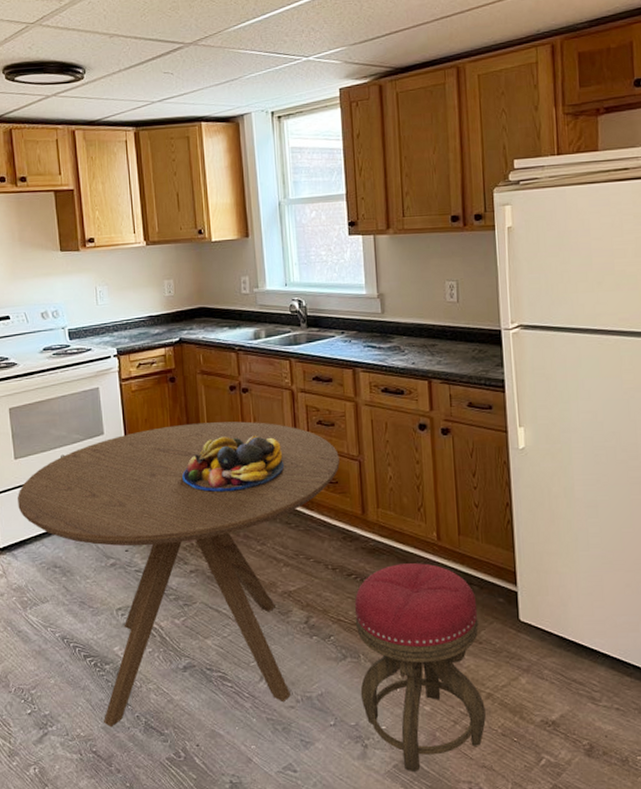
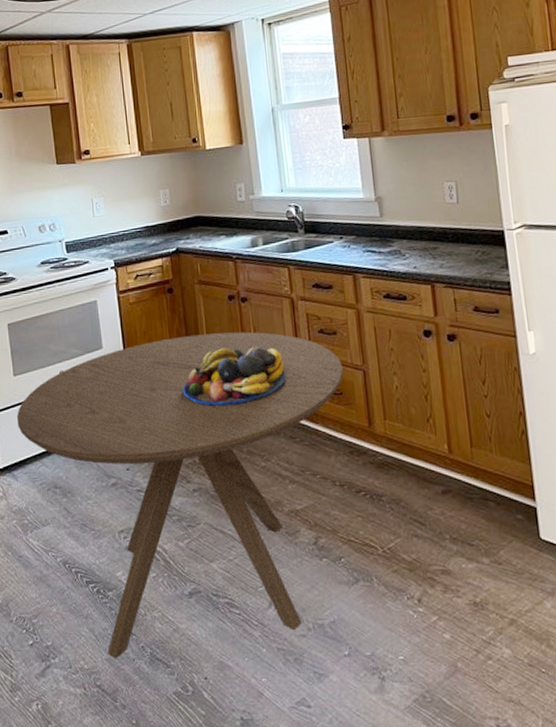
stool: present [354,563,486,773] -> none [364,478,510,708]

